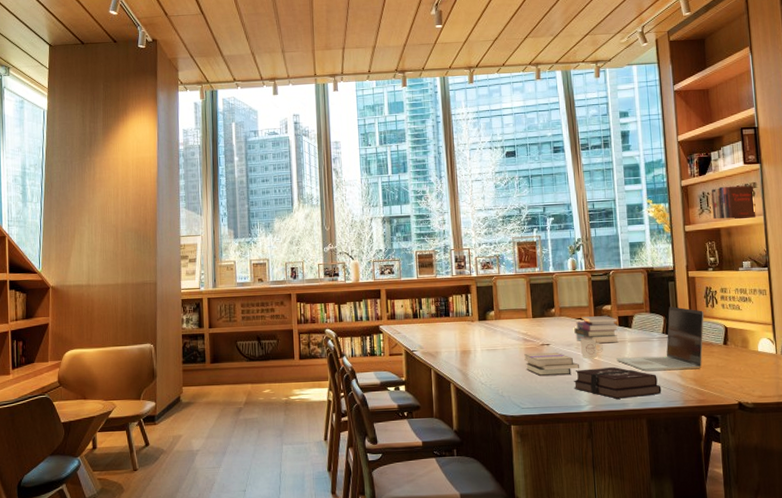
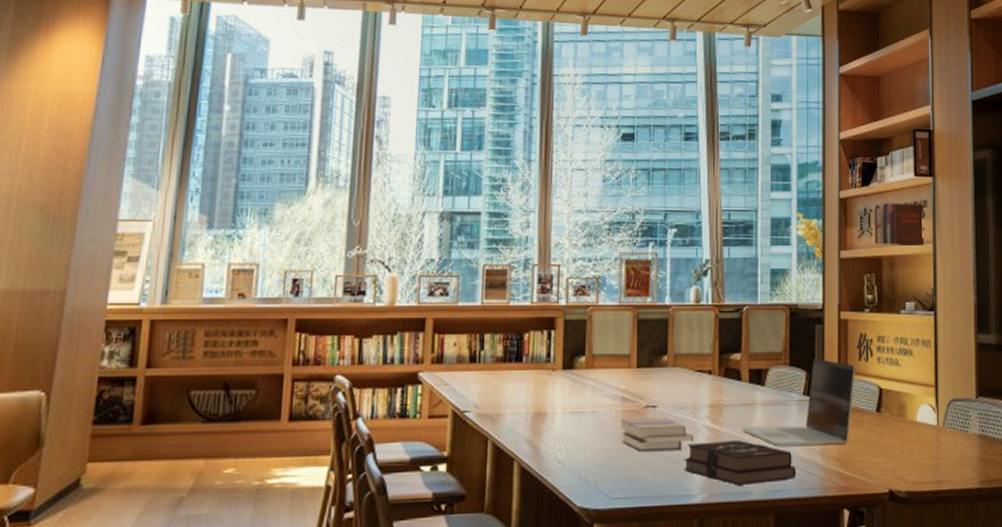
books: present [574,316,618,344] -> none [691,368,747,407]
mug: present [580,338,603,359] -> none [696,399,726,429]

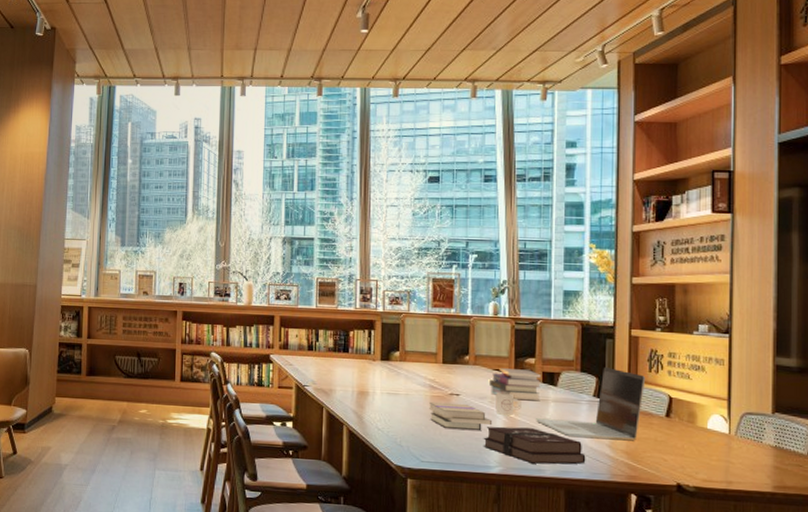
books: none [691,368,747,407] -> present [489,368,541,401]
mug: none [696,399,726,429] -> present [494,392,521,417]
books: present [874,202,925,246] -> none [667,236,721,275]

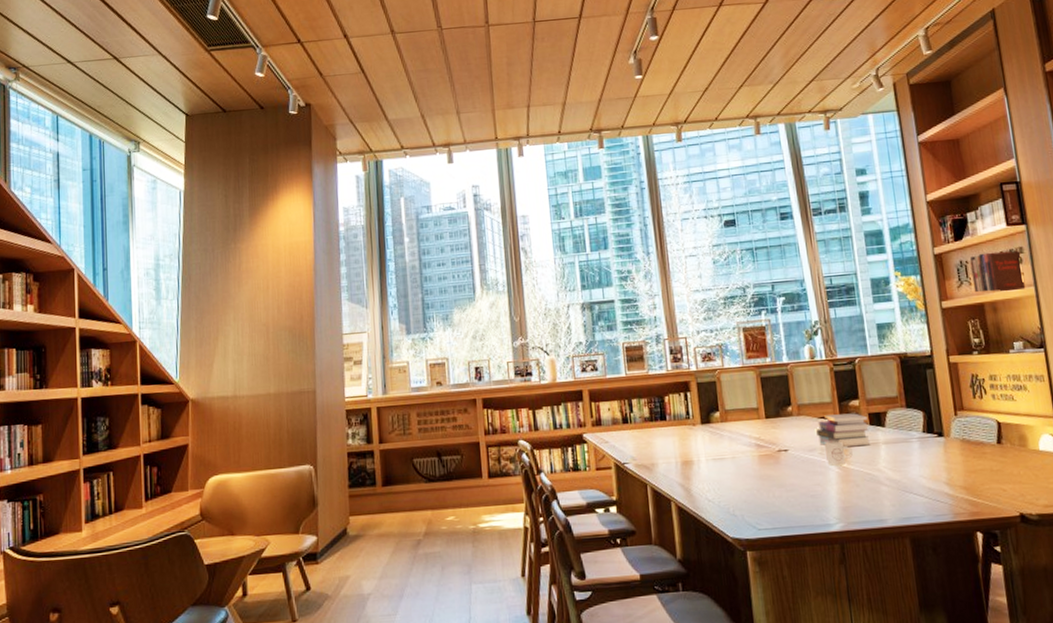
books: present [429,401,493,430] -> none [758,459,826,489]
hardback book: present [483,426,586,464] -> none [818,474,926,514]
laptop: present [536,367,646,441] -> none [869,399,973,480]
books: none [667,236,721,275] -> present [970,250,1026,293]

